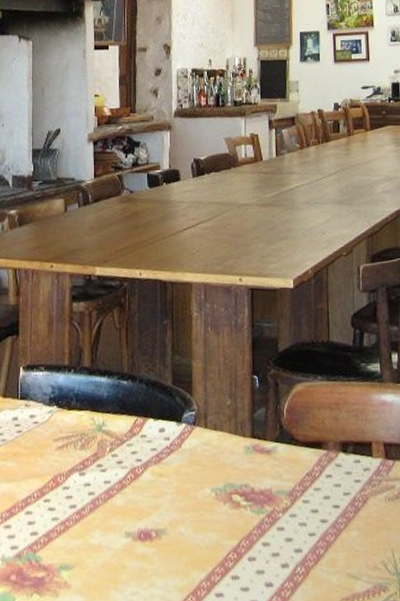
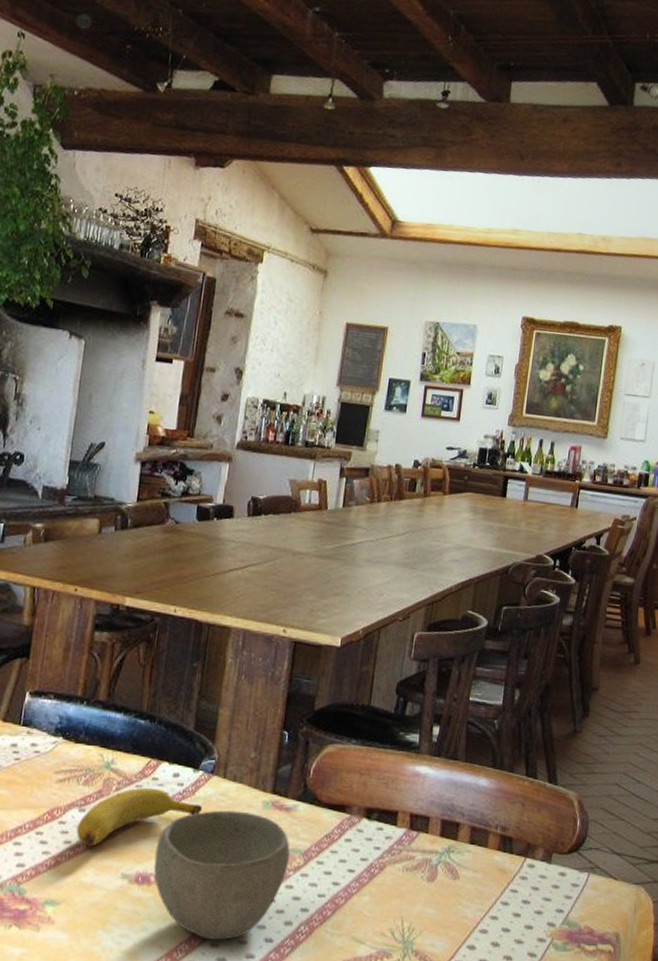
banana: none [80,445,190,509] -> present [76,787,203,847]
bowl: none [153,458,277,590] -> present [153,810,290,940]

